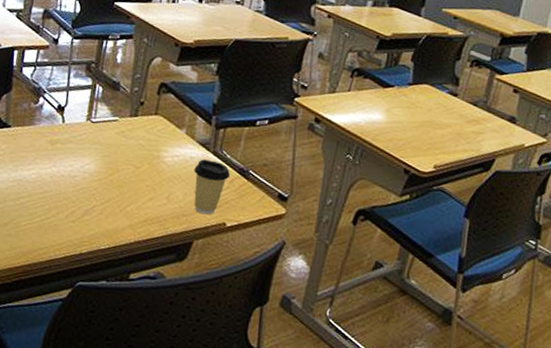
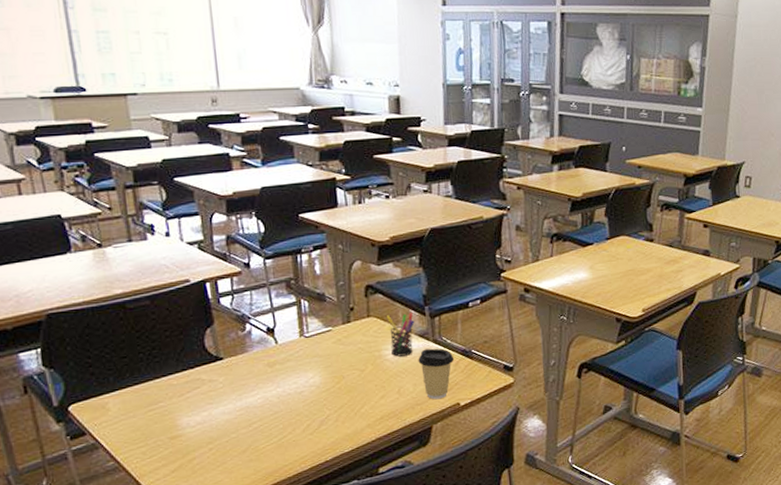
pen holder: none [170,117,200,162] -> present [386,312,415,357]

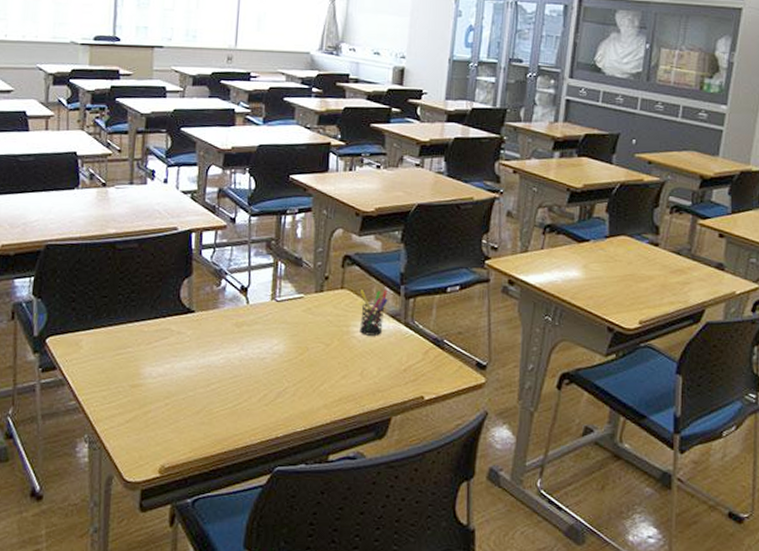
coffee cup: present [418,348,455,400] -> none [386,331,425,389]

